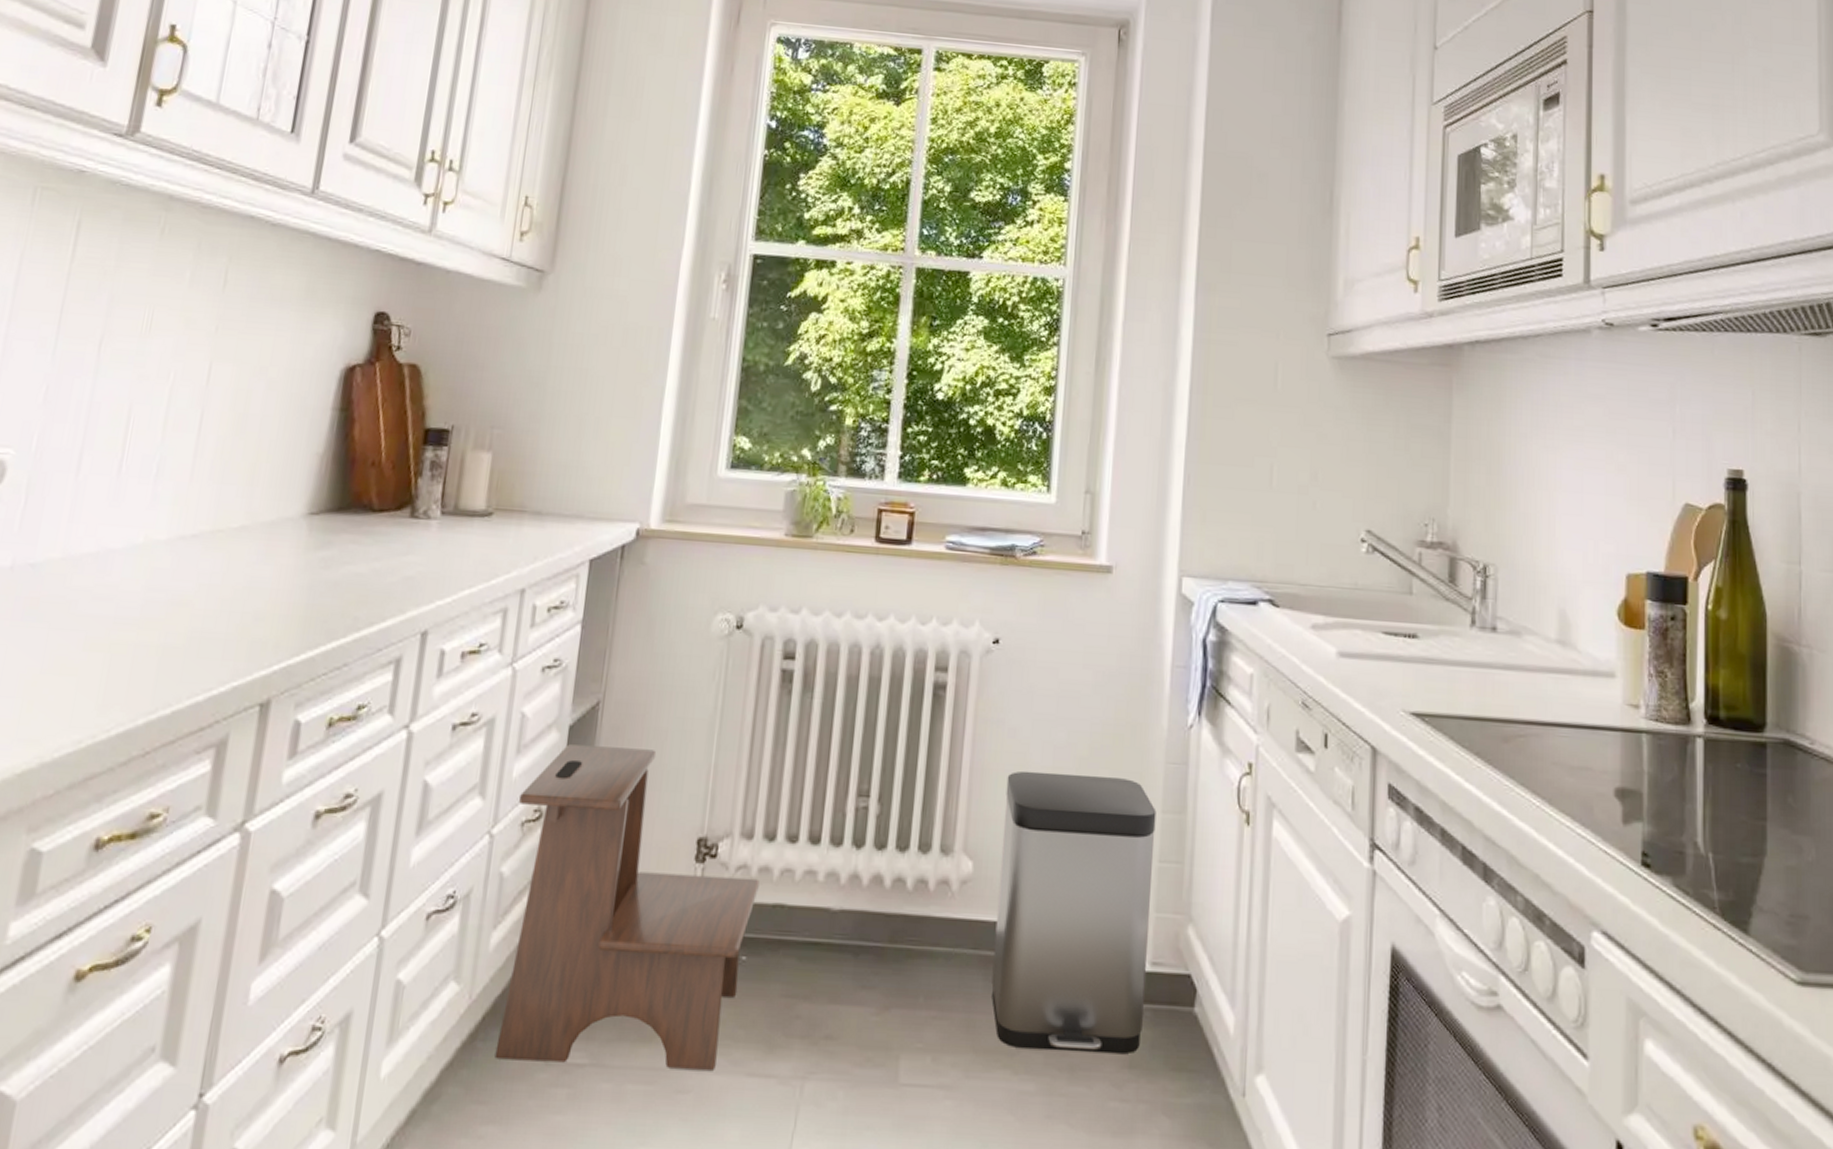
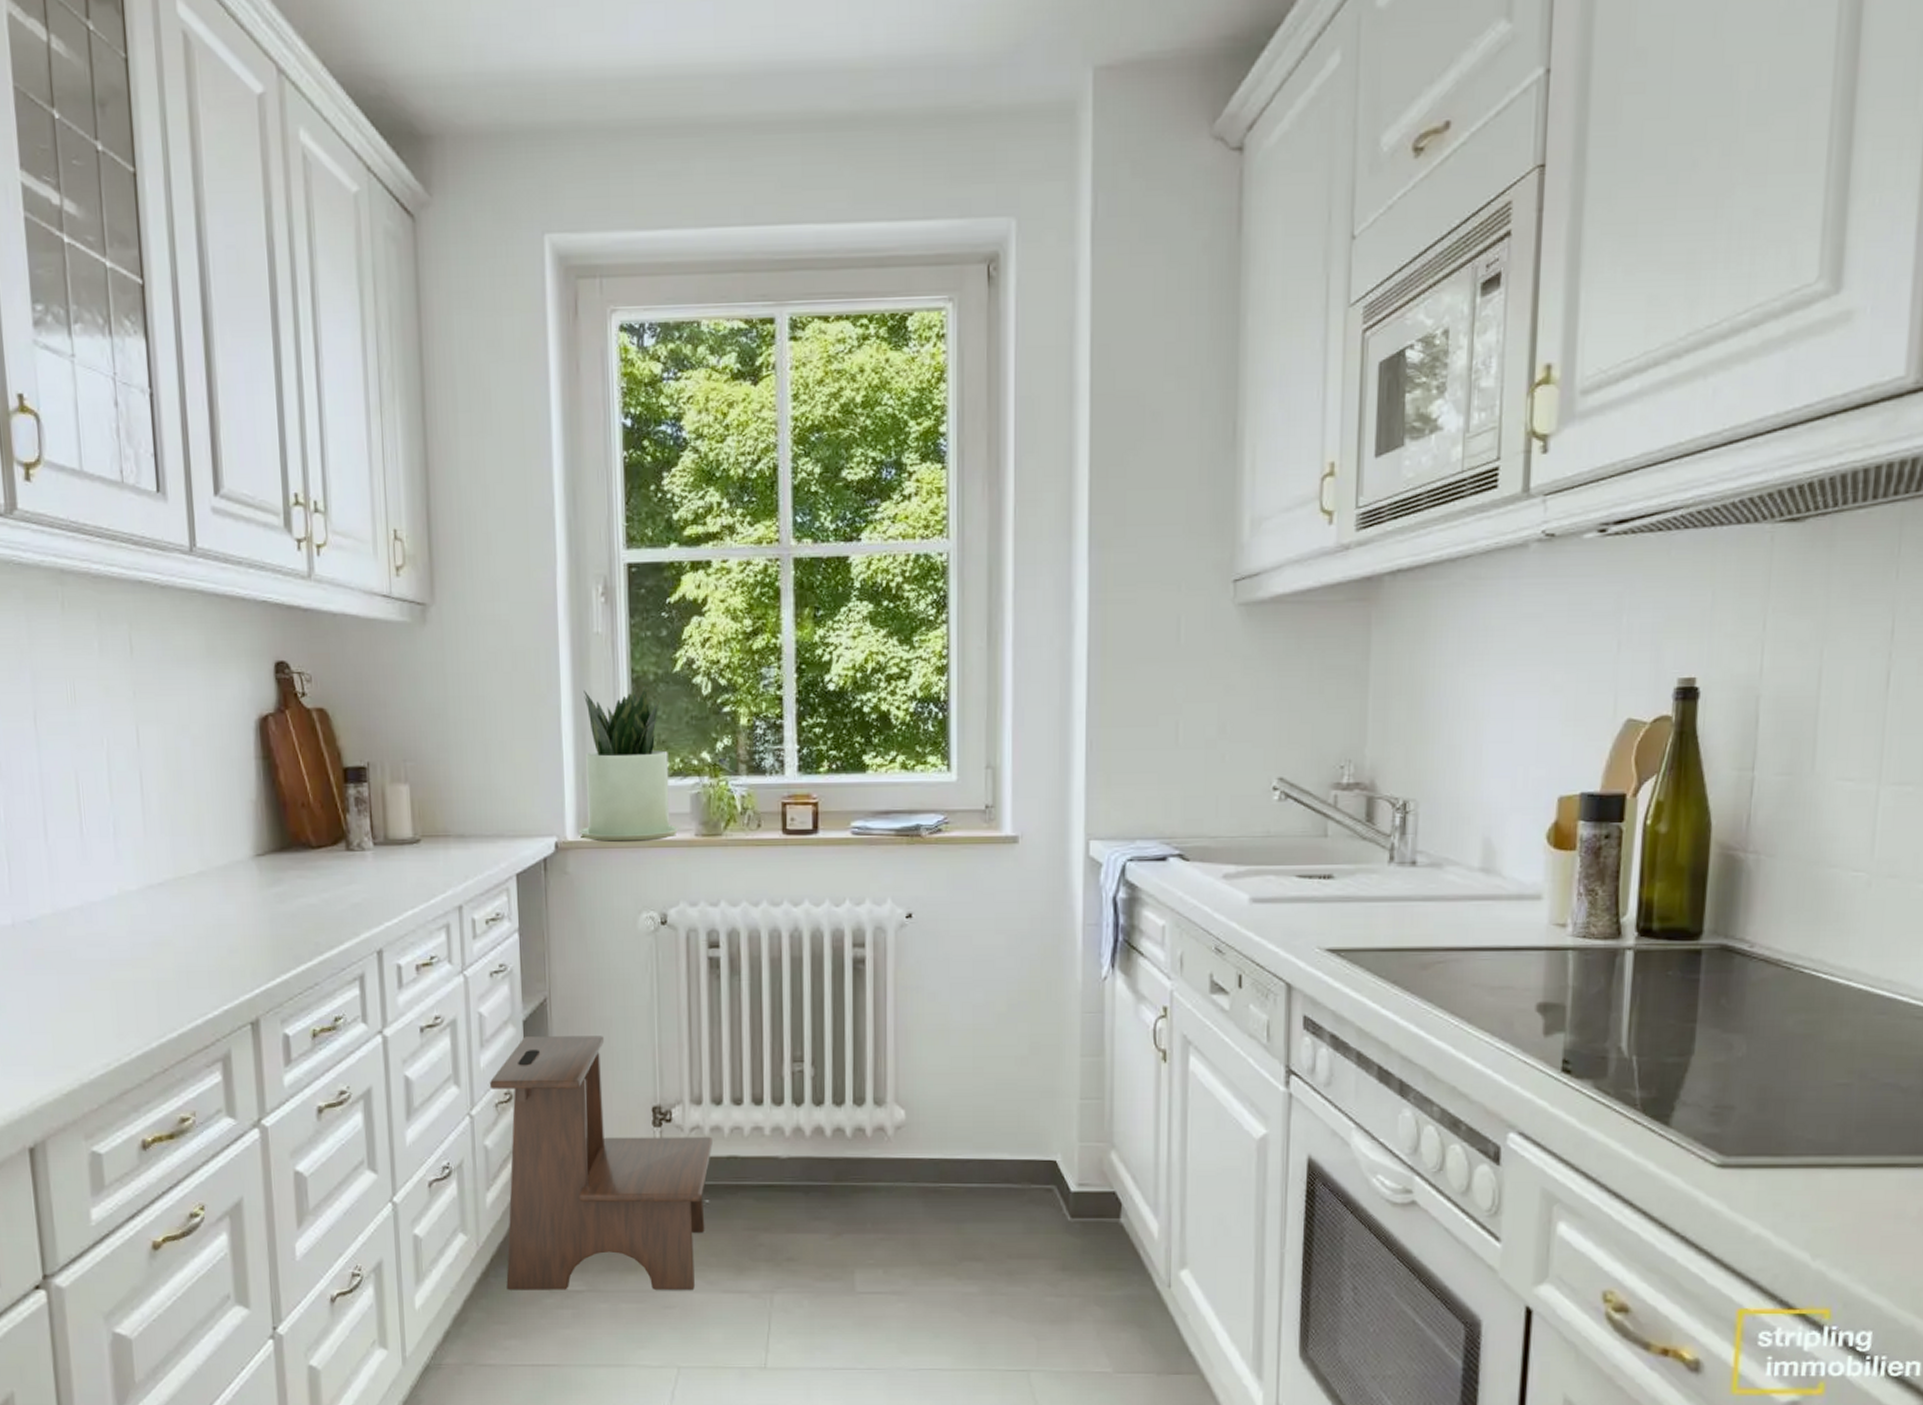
planter: none [664,374,769,537] -> present [579,687,679,843]
pedal bin: present [991,771,1157,1055] -> none [930,1028,1075,1260]

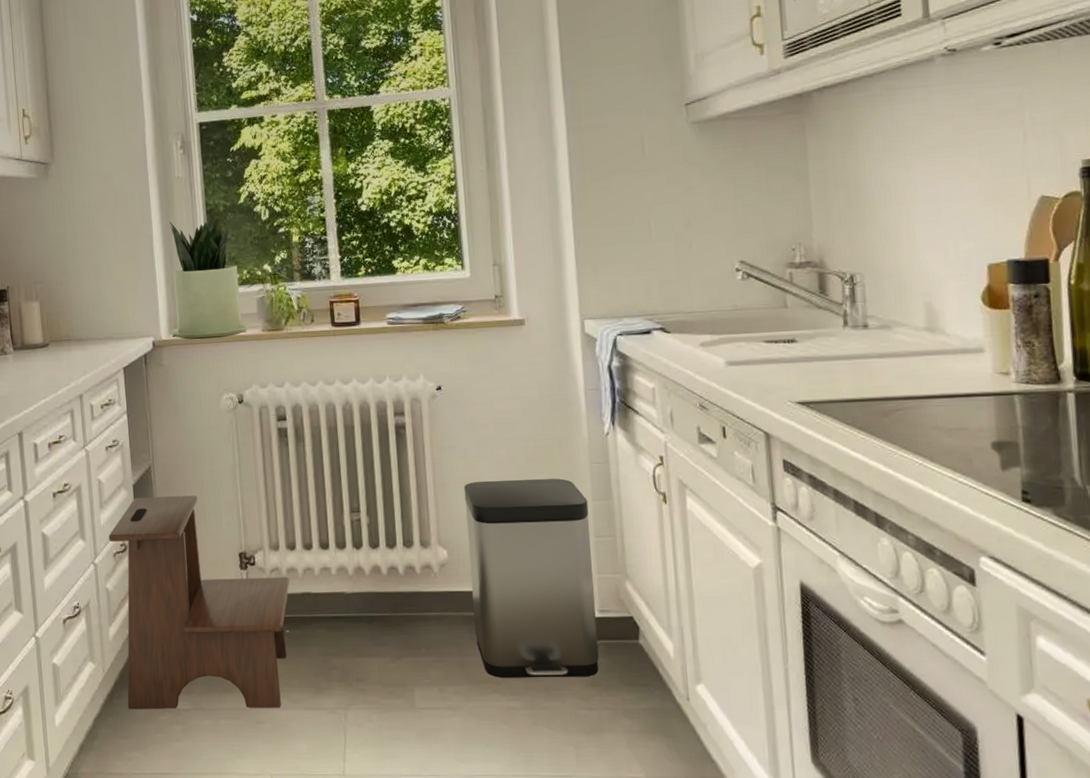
pedal bin: none [930,1028,1075,1260] -> present [463,478,599,678]

